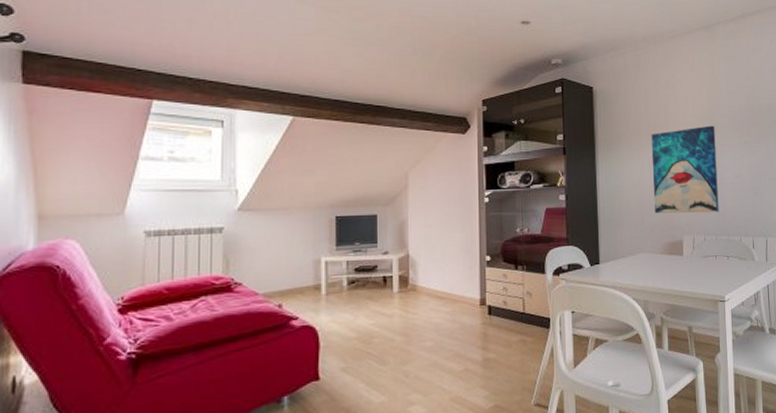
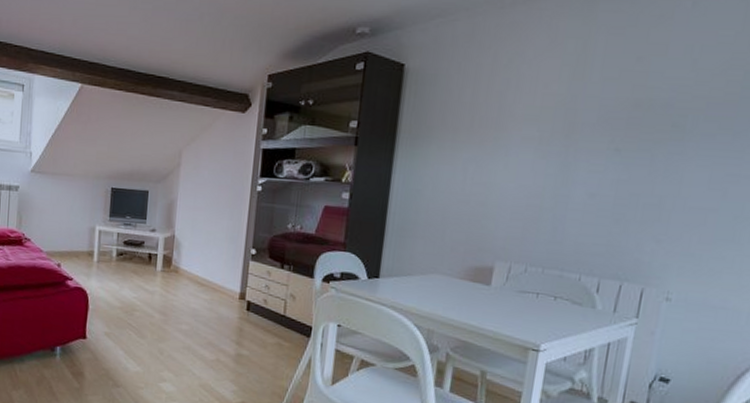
wall art: present [651,125,719,214] -> none [462,122,572,239]

